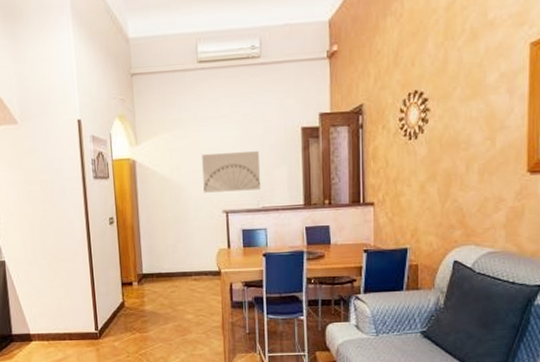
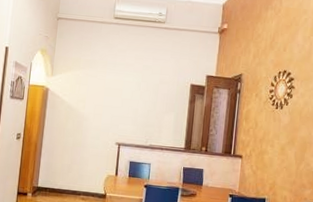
wall art: present [202,150,261,193] -> none [102,92,154,130]

